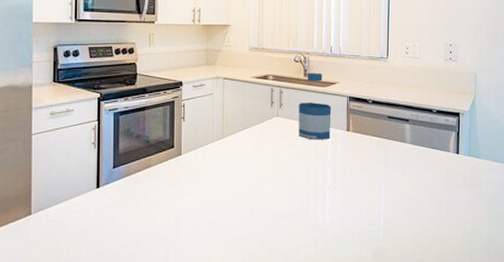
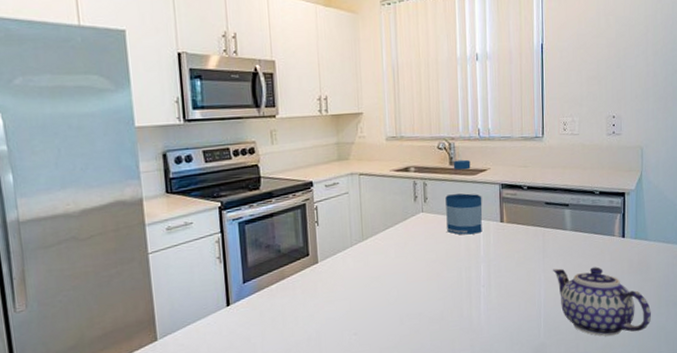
teapot: none [393,177,483,245] -> present [553,267,652,337]

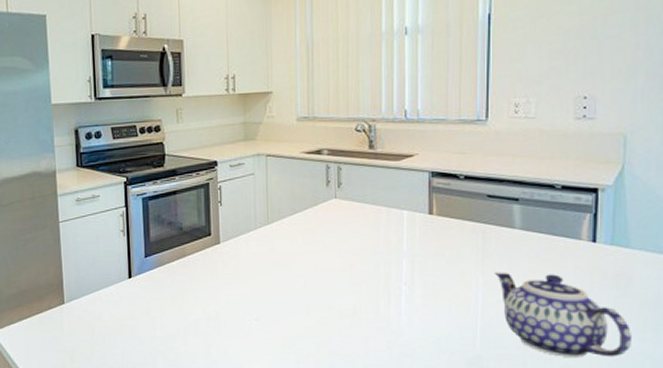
bottle: present [445,159,483,235] -> none [363,143,407,226]

